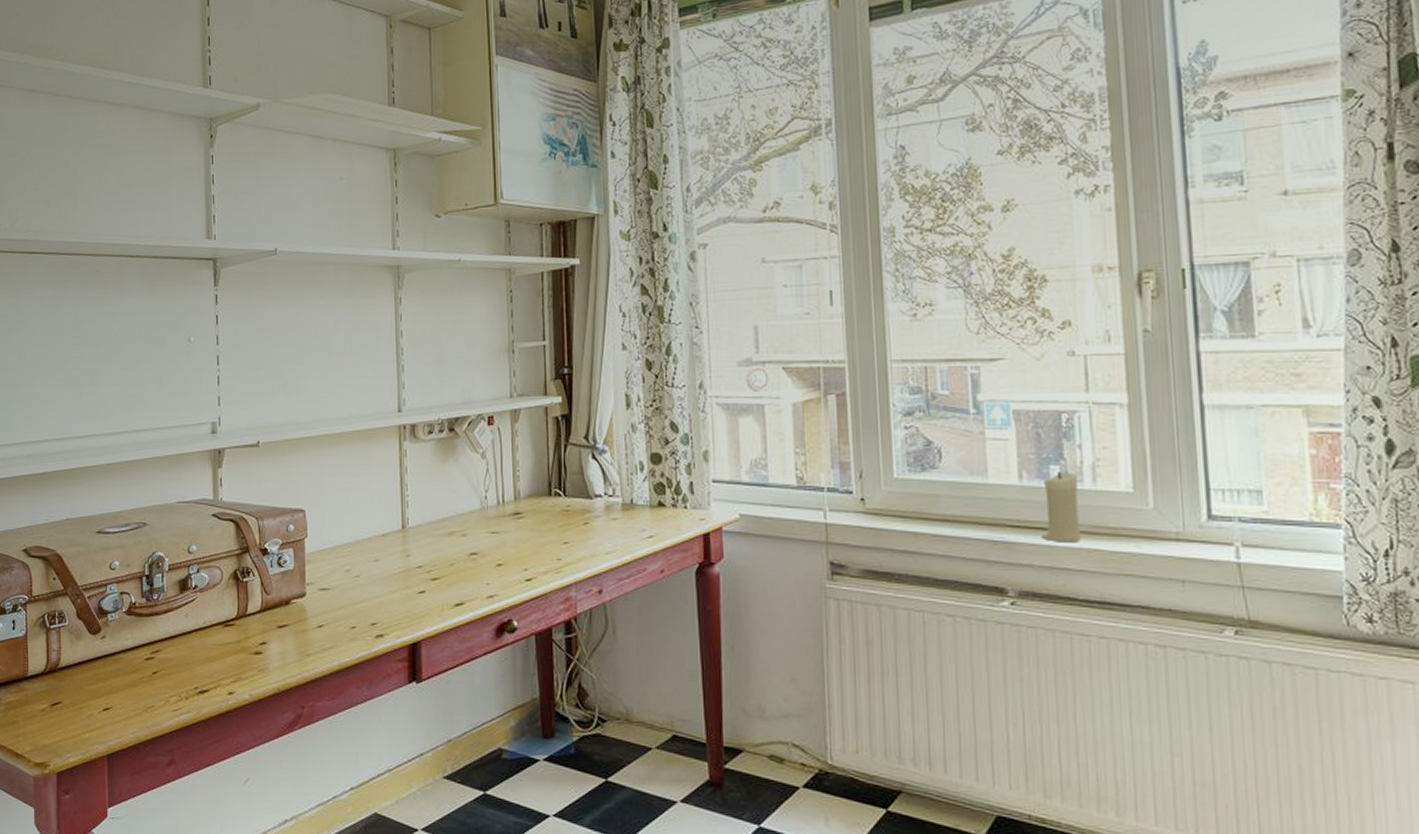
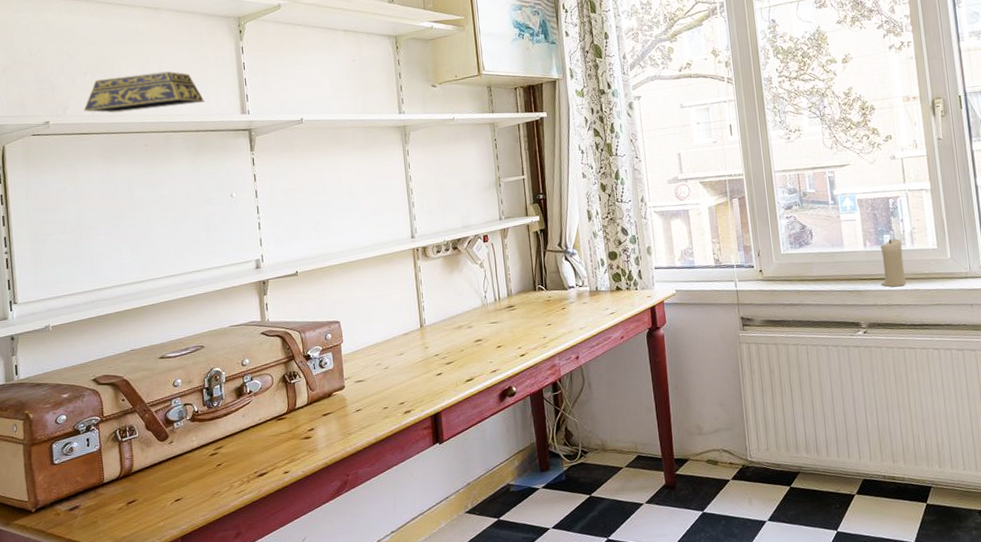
decorative box: none [33,181,166,230] -> present [83,71,205,113]

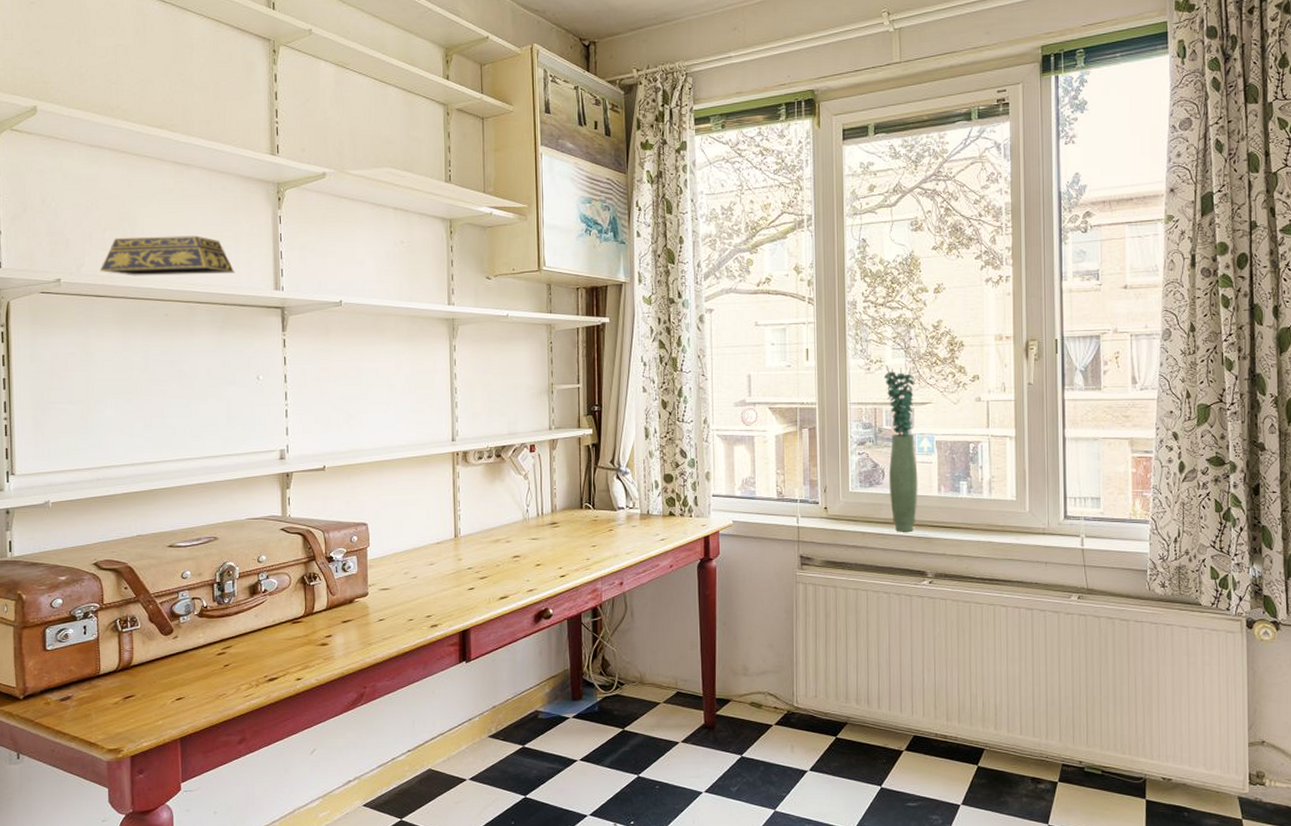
vase: none [804,133,846,288] -> present [884,365,918,532]
candle: present [880,238,906,287] -> none [953,486,979,537]

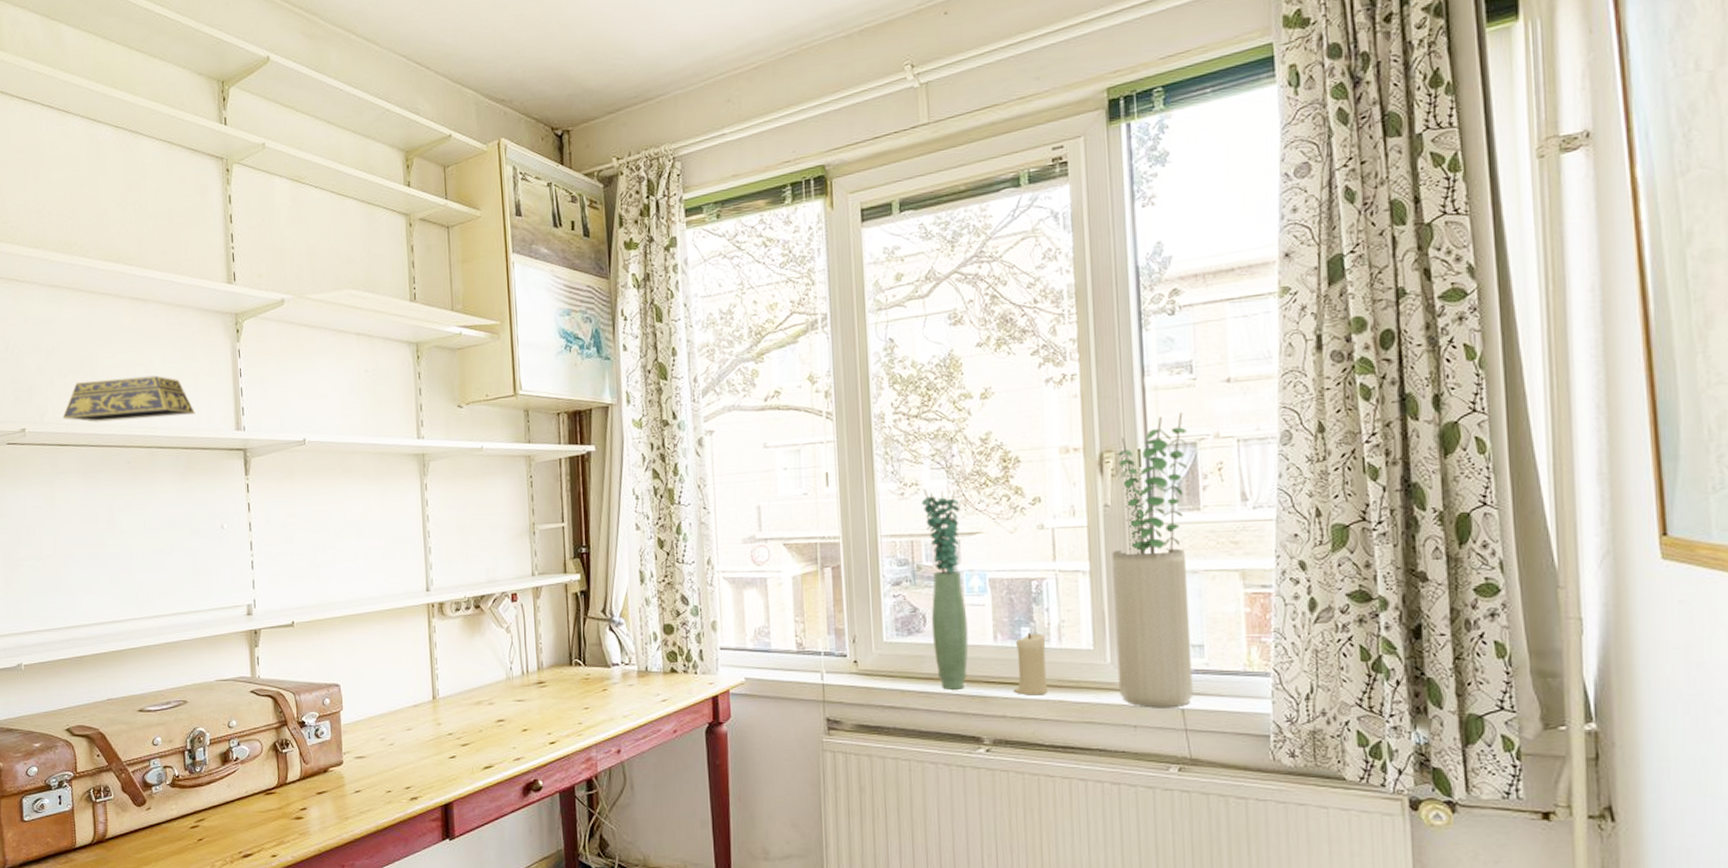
candle: none [953,486,979,537] -> present [1014,633,1047,696]
vase: none [1033,310,1093,547] -> present [1112,411,1194,707]

